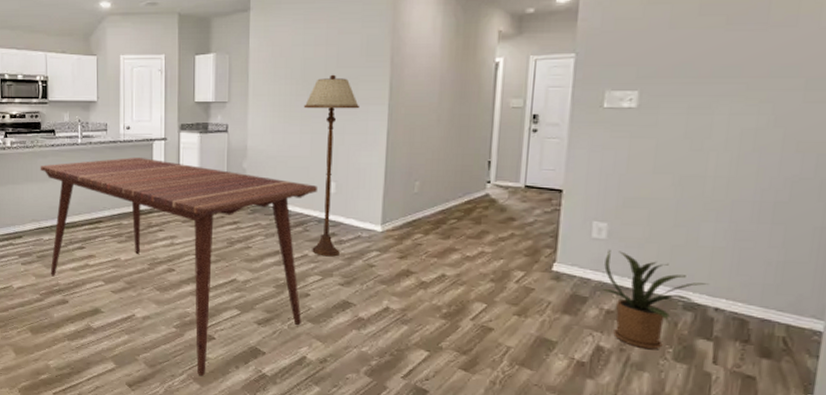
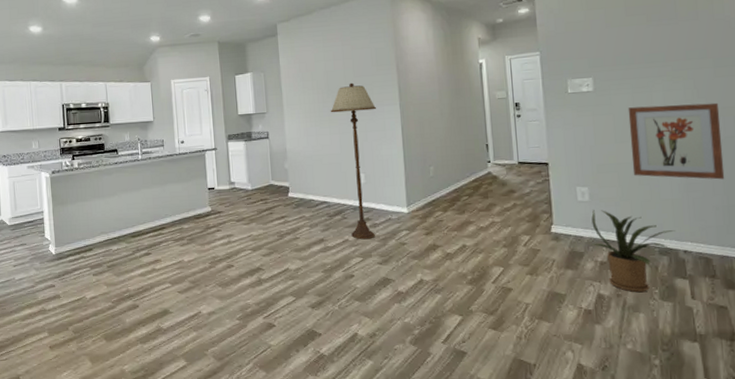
dining table: present [40,158,317,376] -> none [105,167,350,363]
wall art: none [668,132,801,230] -> present [628,102,725,180]

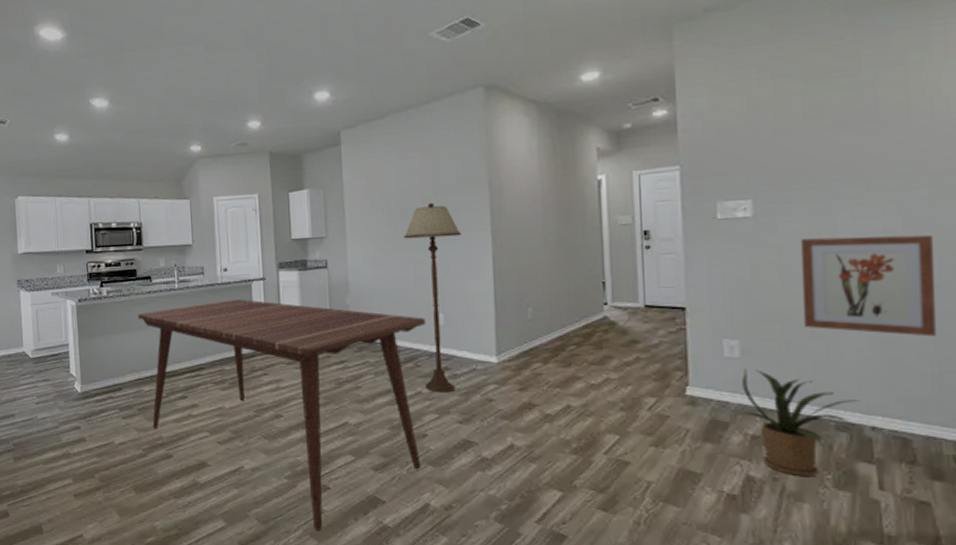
dining table: none [105,167,350,363] -> present [137,299,425,530]

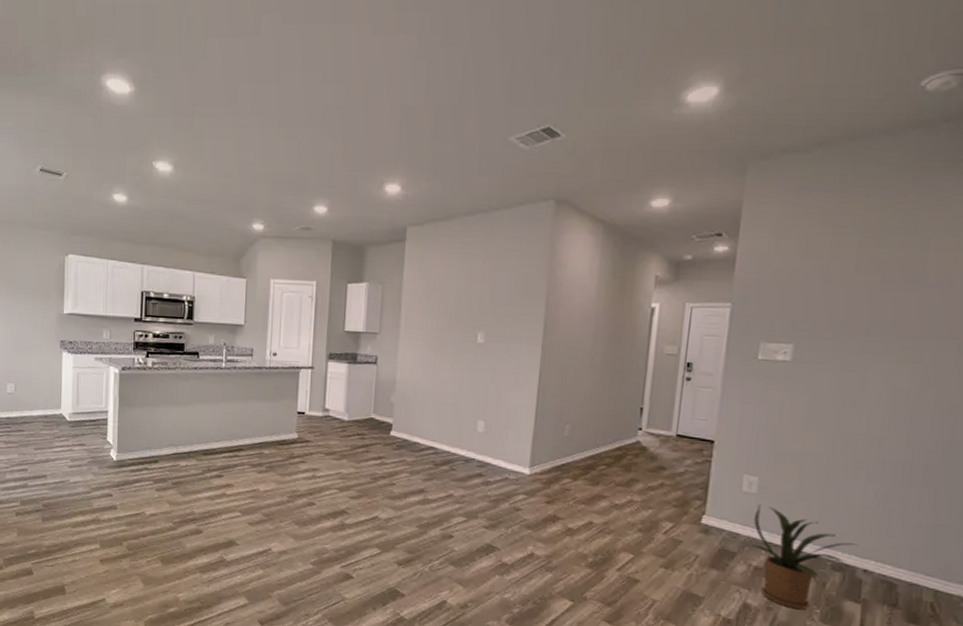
dining table: present [137,299,425,530] -> none [181,385,466,616]
floor lamp: present [403,202,462,393] -> none [455,310,514,498]
wall art: present [800,234,937,337] -> none [819,388,953,493]

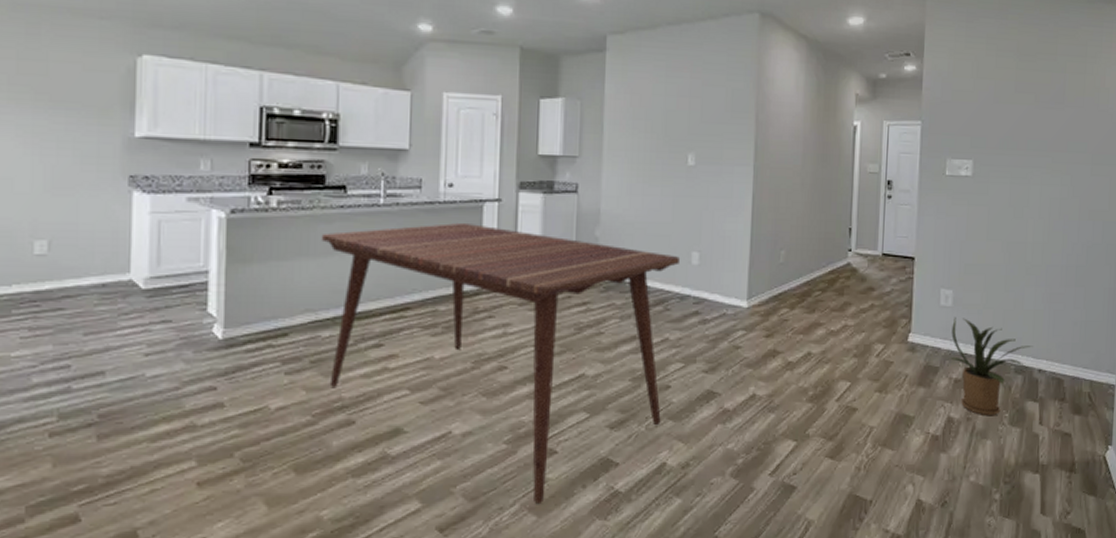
dining table: none [181,385,466,616] -> present [321,223,679,503]

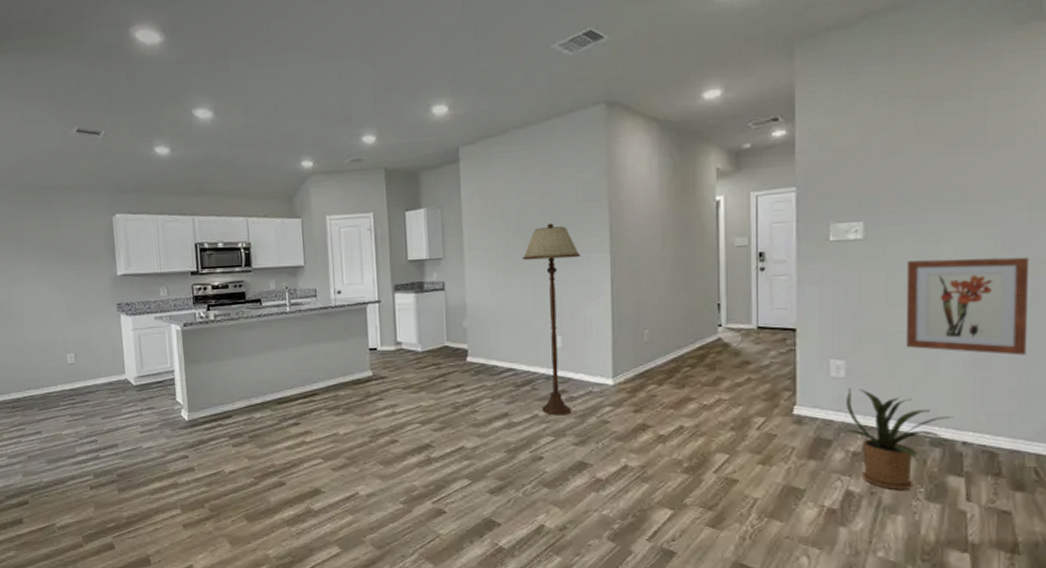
dining table: present [321,223,679,503] -> none [247,323,543,554]
floor lamp: none [665,129,725,340] -> present [522,223,581,416]
wall art: none [1000,200,1091,291] -> present [905,257,1030,356]

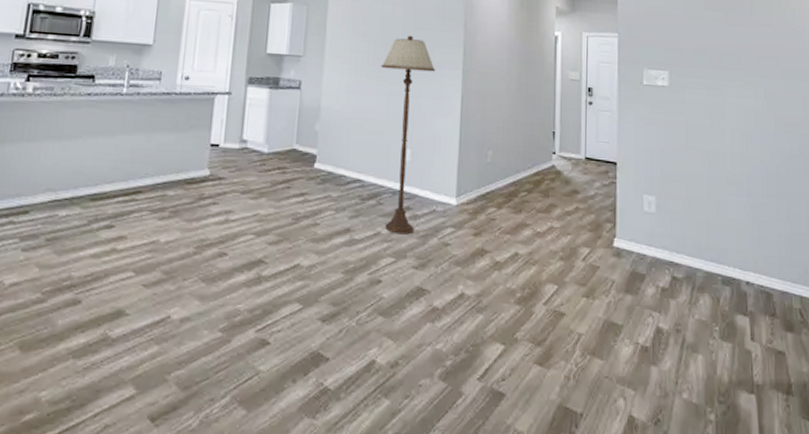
house plant: present [844,387,954,491] -> none [655,223,739,329]
wall art: present [905,257,1030,356] -> none [701,110,789,203]

